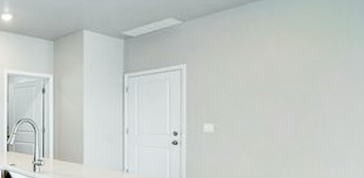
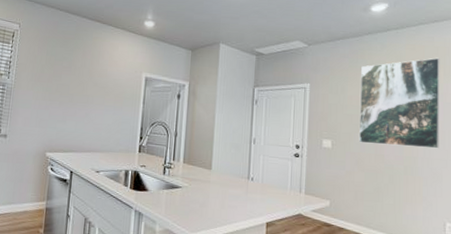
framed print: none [246,20,342,125] -> present [359,57,440,149]

